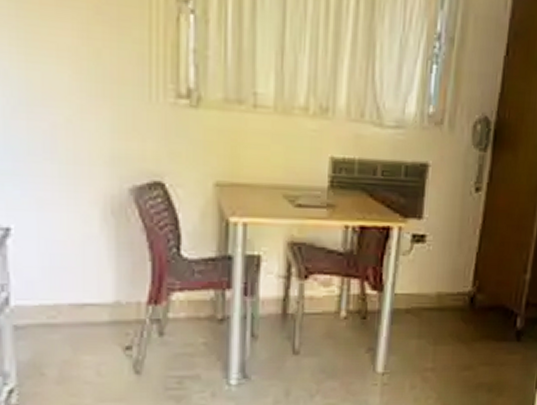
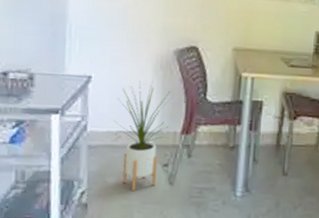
house plant: none [47,232,131,385] -> present [113,80,171,191]

